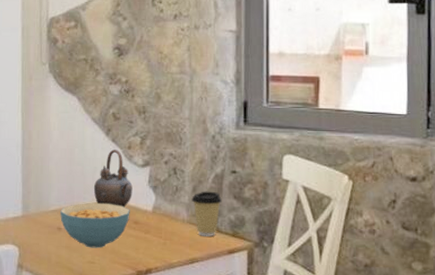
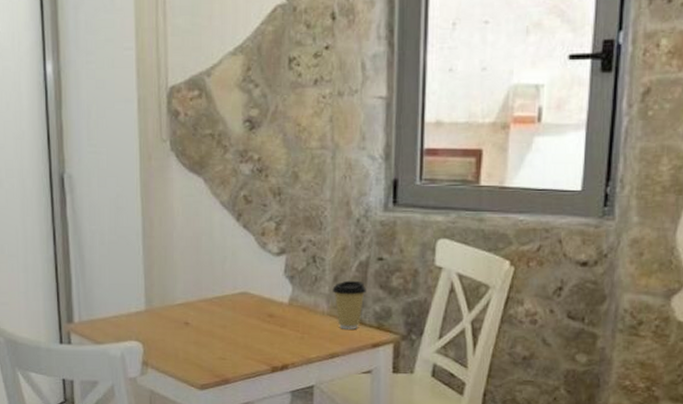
cereal bowl: present [60,203,130,248] -> none [187,296,264,344]
teapot: present [93,149,133,208] -> none [223,236,267,300]

